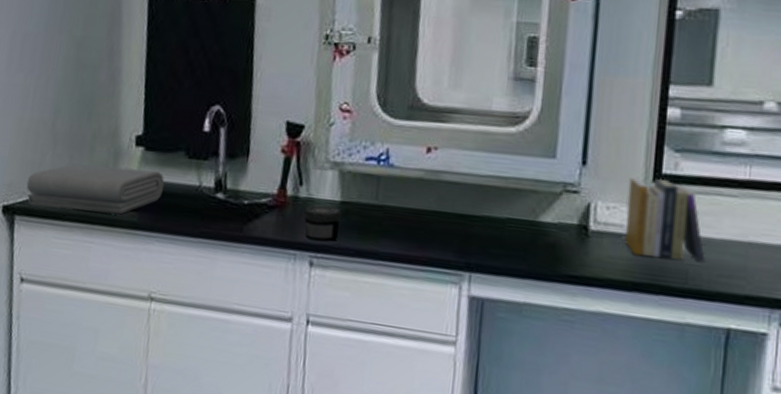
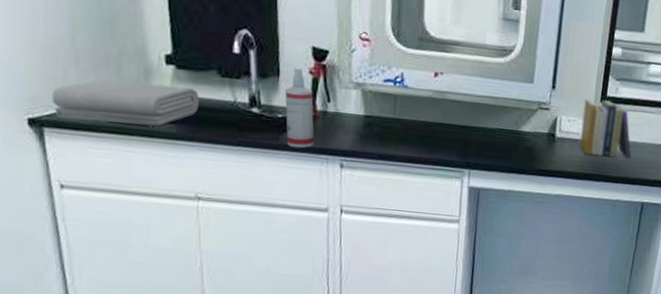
spray bottle: none [251,146,284,241] -> present [284,68,314,148]
jar: present [303,205,342,243] -> none [332,119,366,149]

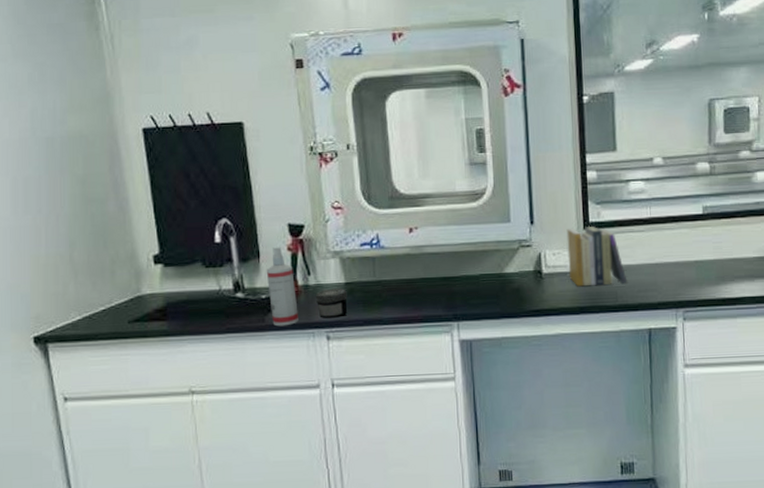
towel: present [52,79,200,127] -> none [54,283,187,333]
jar: none [332,119,366,149] -> present [315,289,347,319]

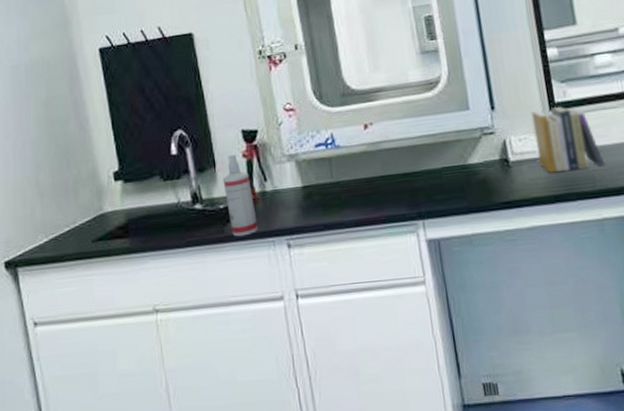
jar: present [315,289,347,319] -> none [273,193,306,227]

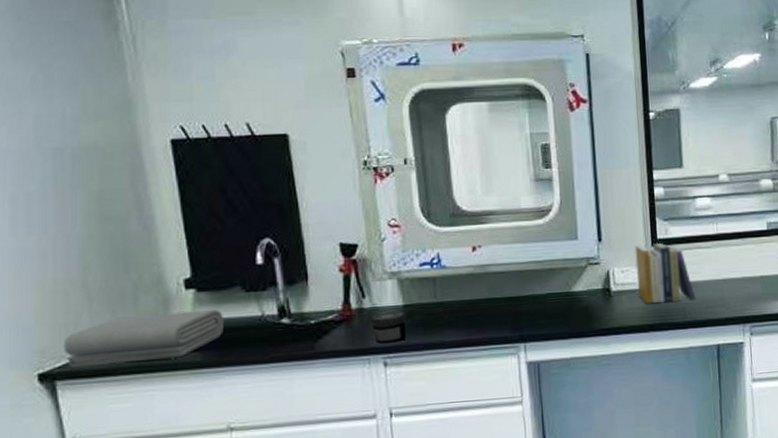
towel: none [22,198,148,256] -> present [63,309,225,368]
spray bottle: present [222,154,258,237] -> none [315,268,352,354]
jar: none [273,193,306,227] -> present [370,311,406,345]

